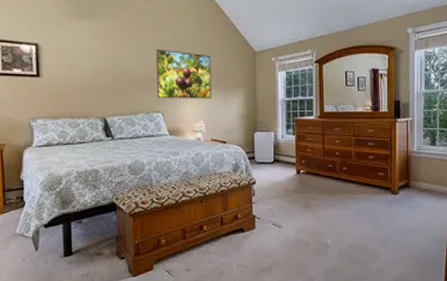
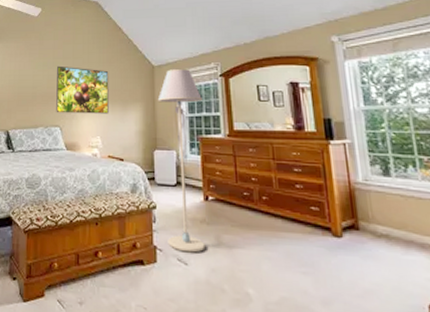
floor lamp: none [258,55,298,218] -> present [157,69,206,253]

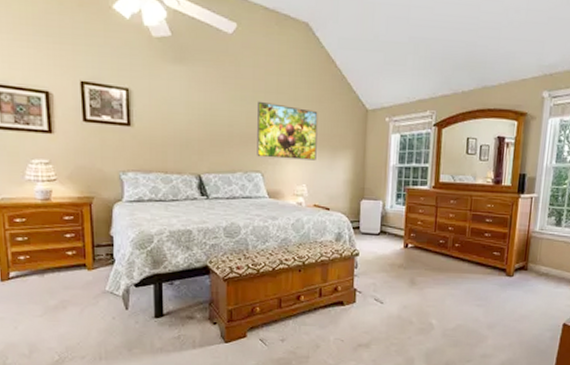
floor lamp: present [157,69,206,253] -> none [367,115,414,293]

